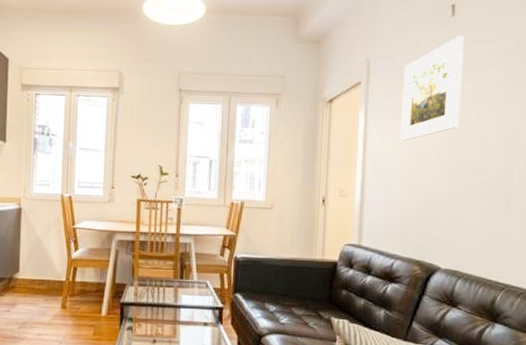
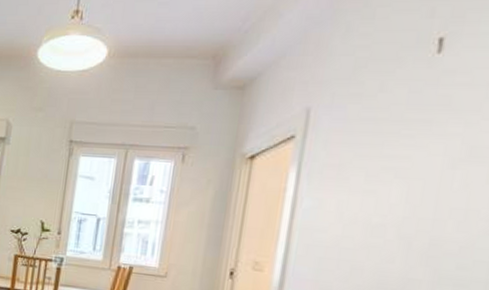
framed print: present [400,35,464,141] -> none [344,77,454,209]

